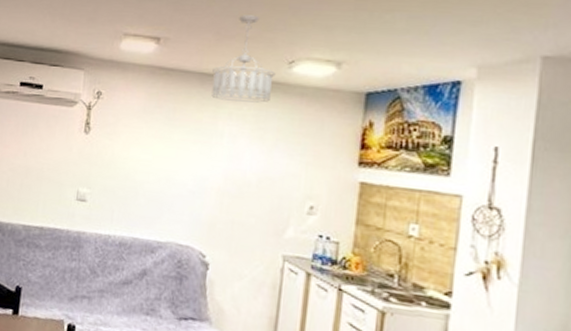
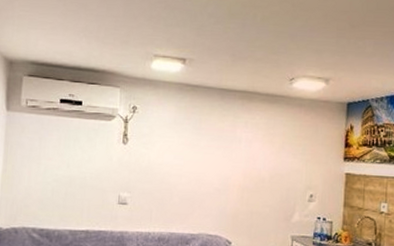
ceiling light fixture: present [211,15,276,103] -> none [230,40,280,113]

